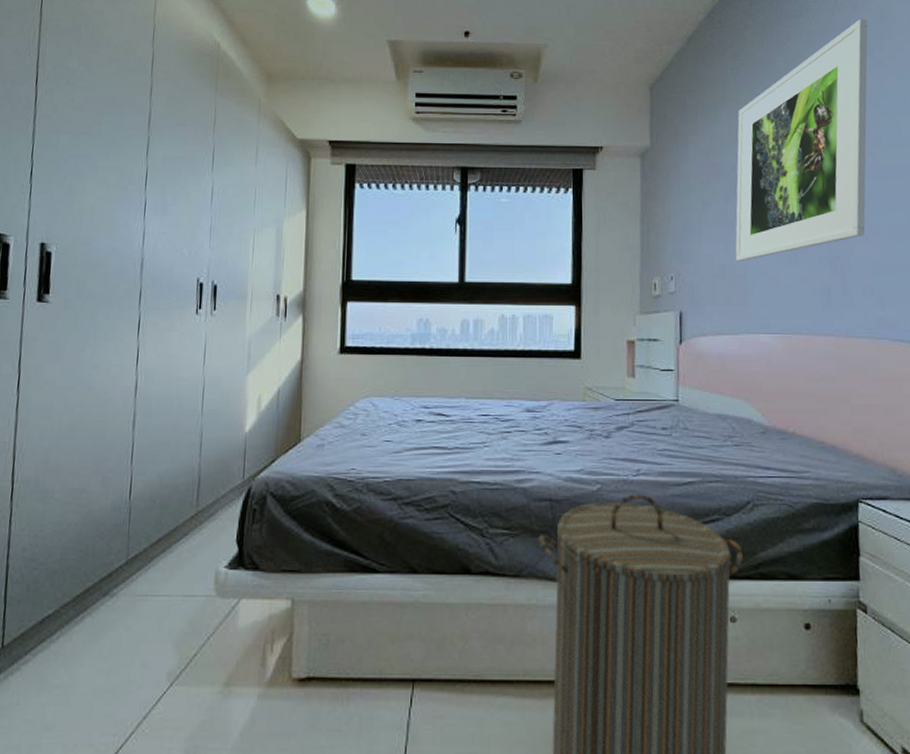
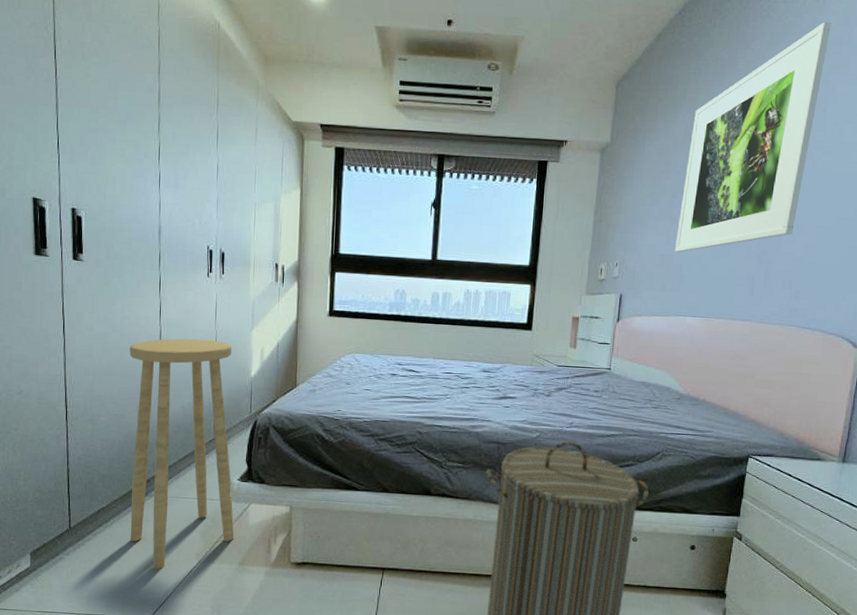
stool: none [81,388,223,700] -> present [129,338,234,570]

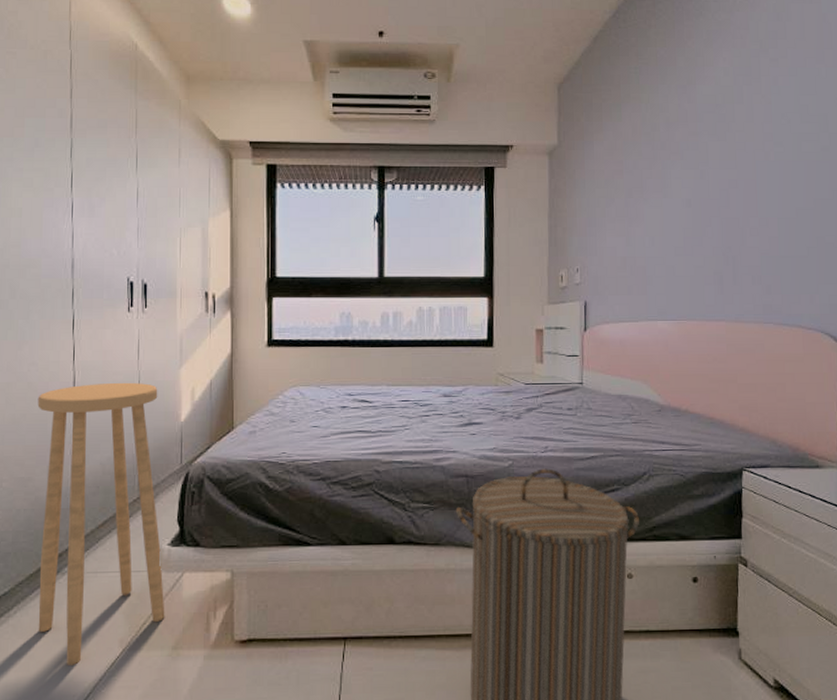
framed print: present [675,21,831,253] -> none [636,18,764,254]

